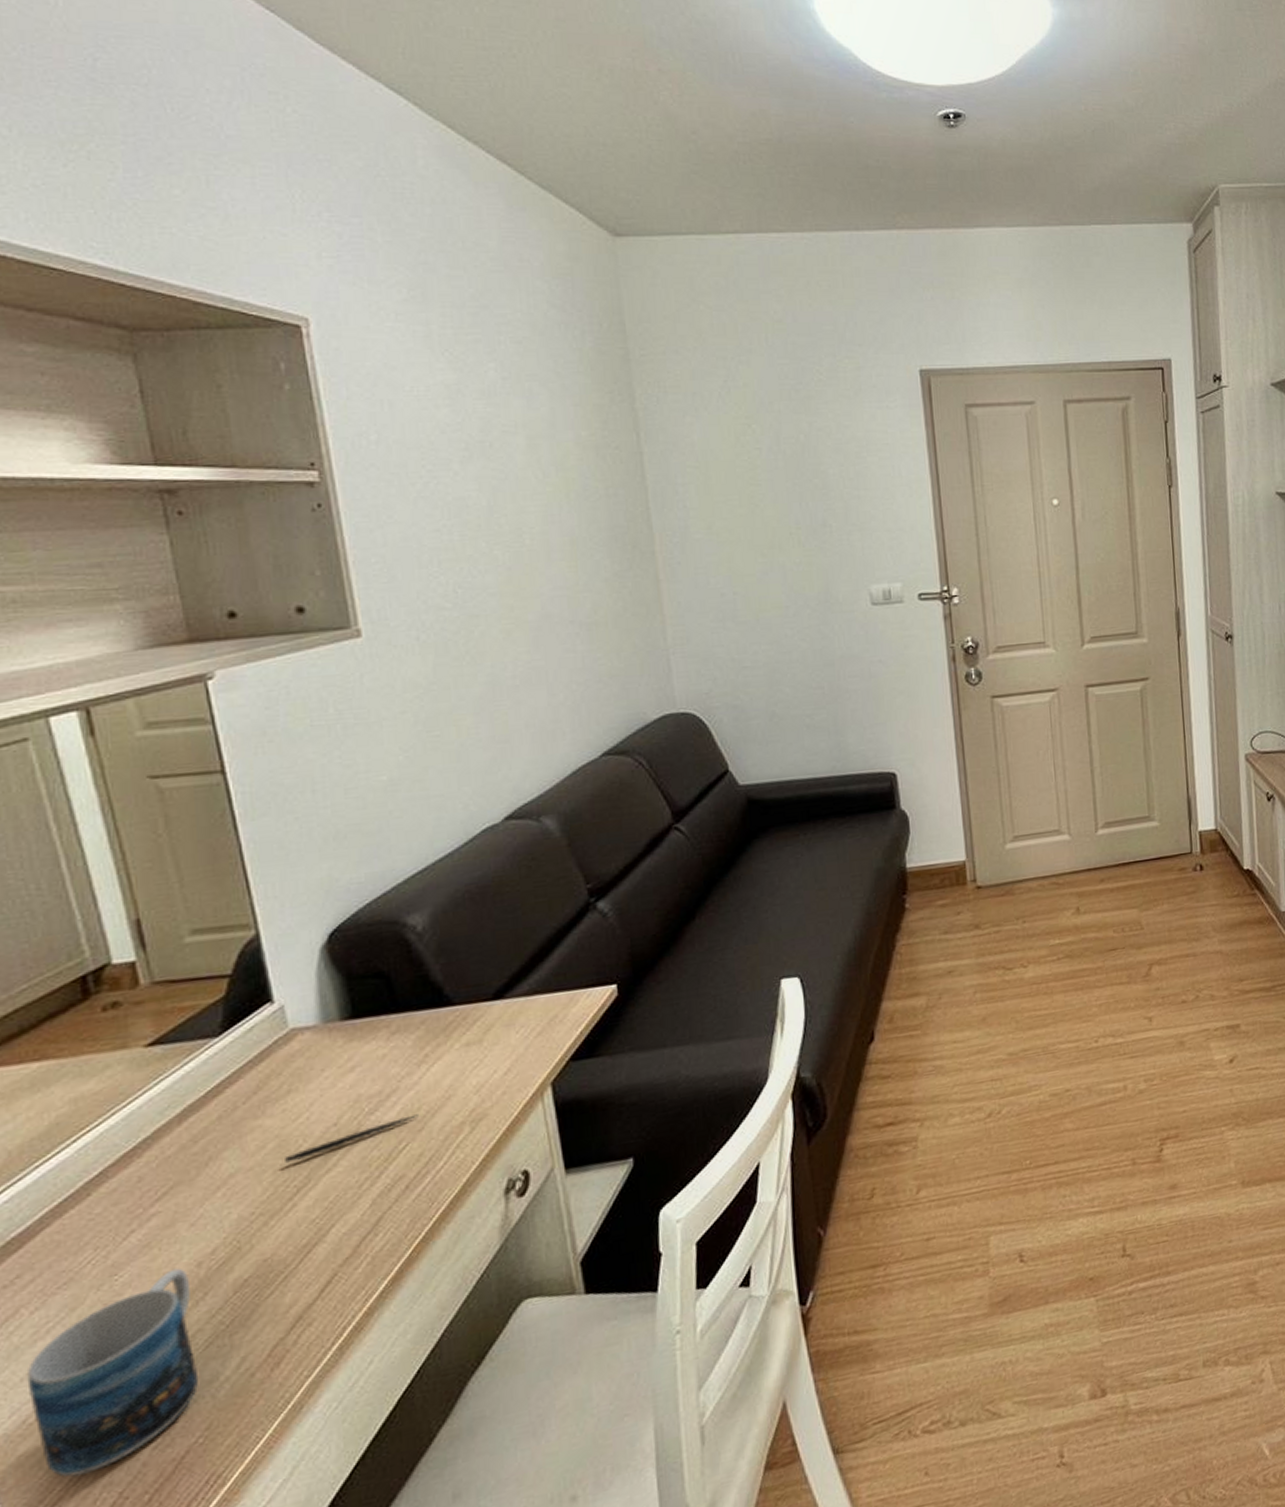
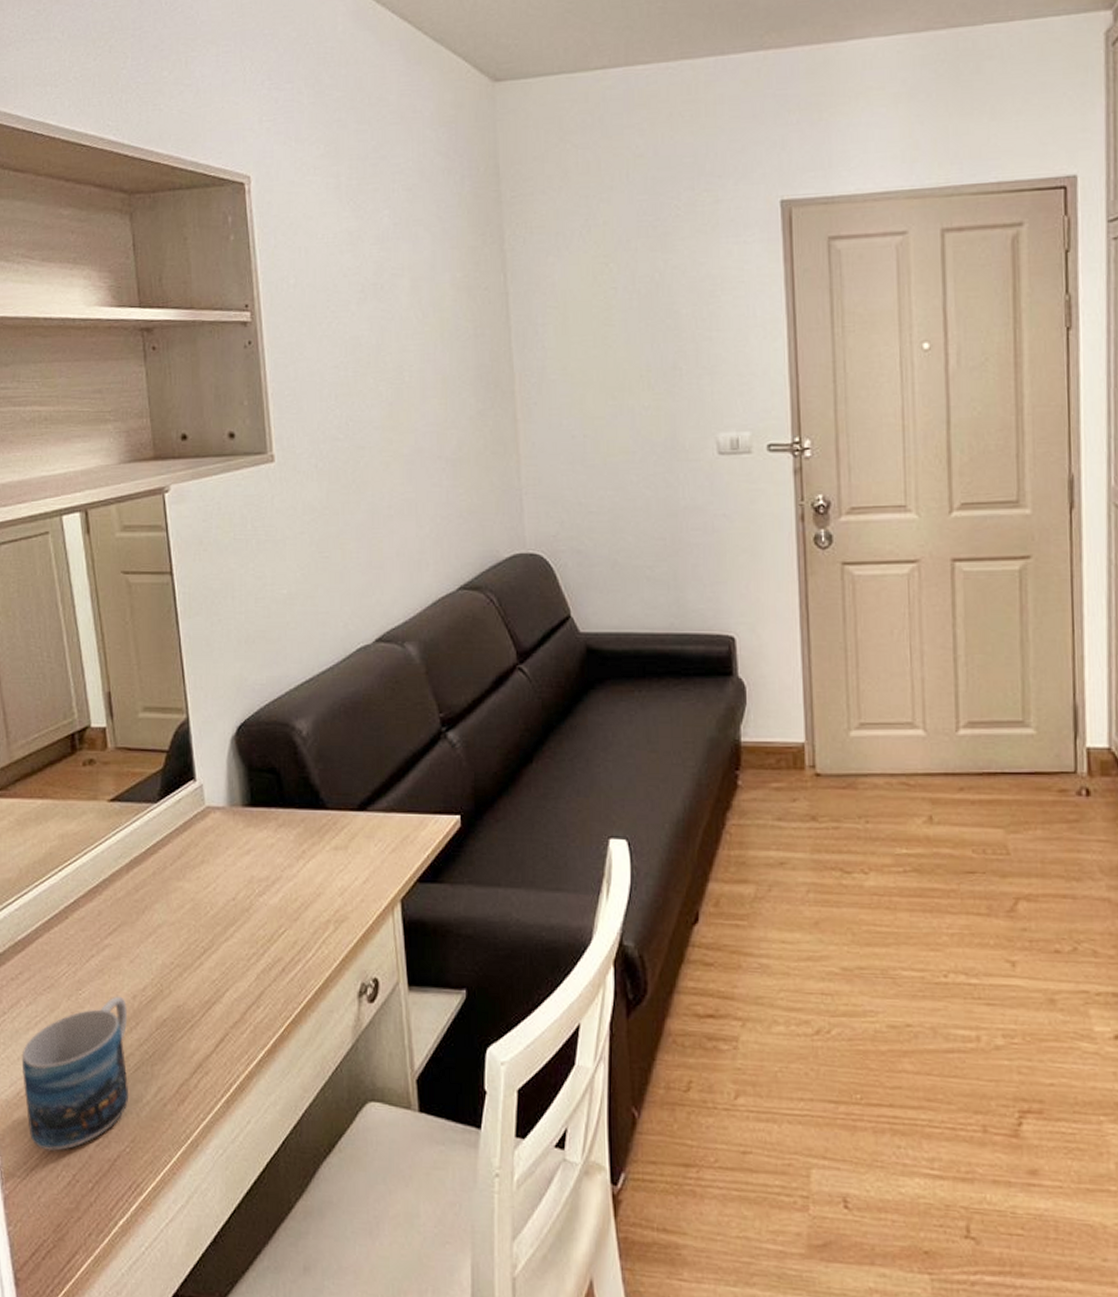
pen: present [285,1114,418,1163] -> none [197,904,295,925]

